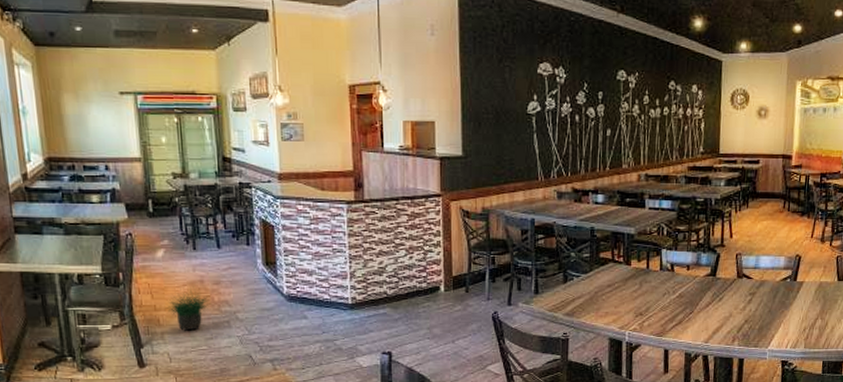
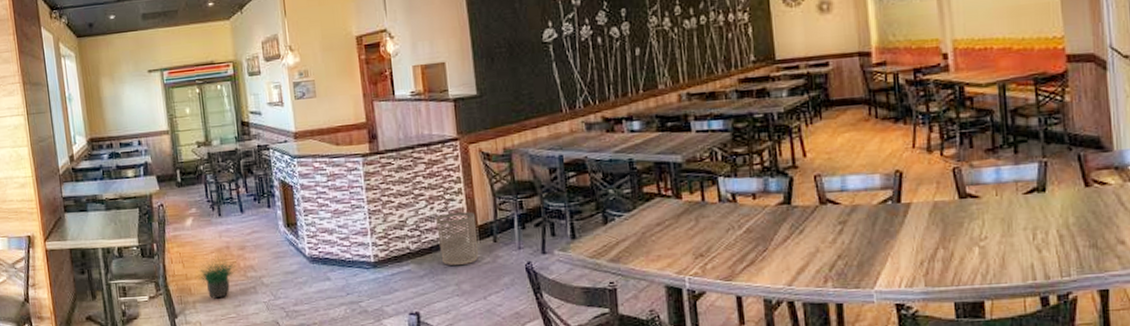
waste bin: none [414,263,452,312] -> present [436,211,478,266]

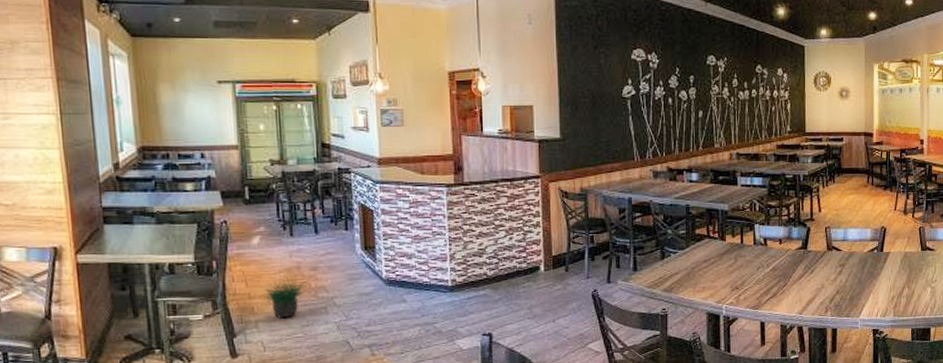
waste bin: present [436,211,478,266] -> none [514,243,551,292]

